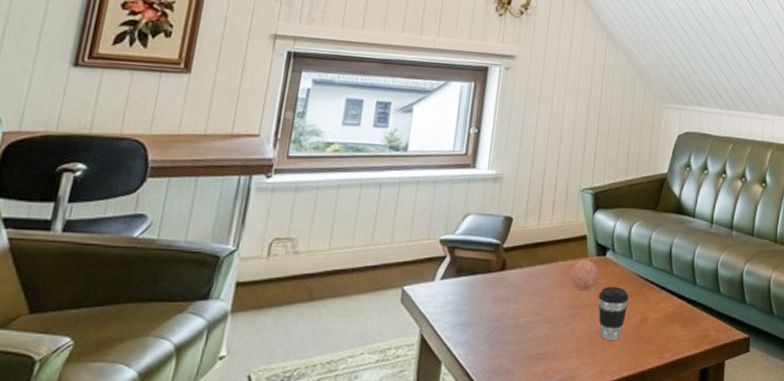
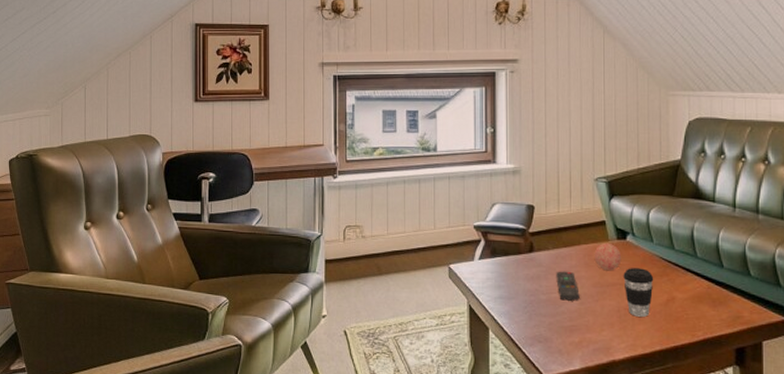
remote control: none [527,291,551,325] -> present [556,271,580,301]

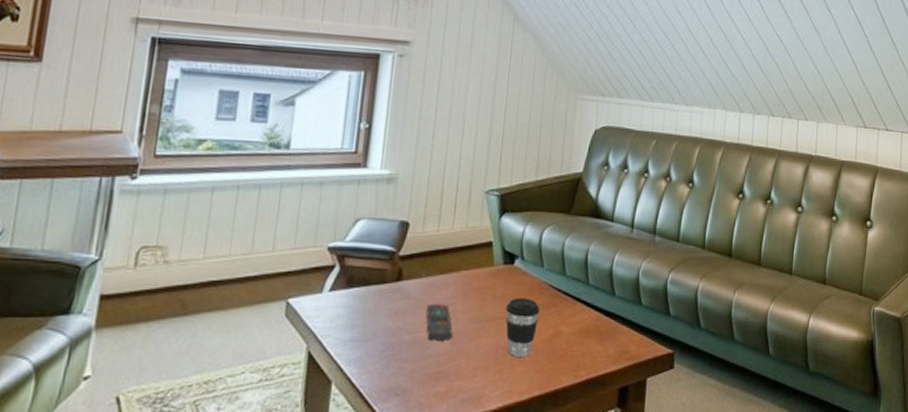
decorative ball: present [594,242,622,271] -> none [474,268,507,303]

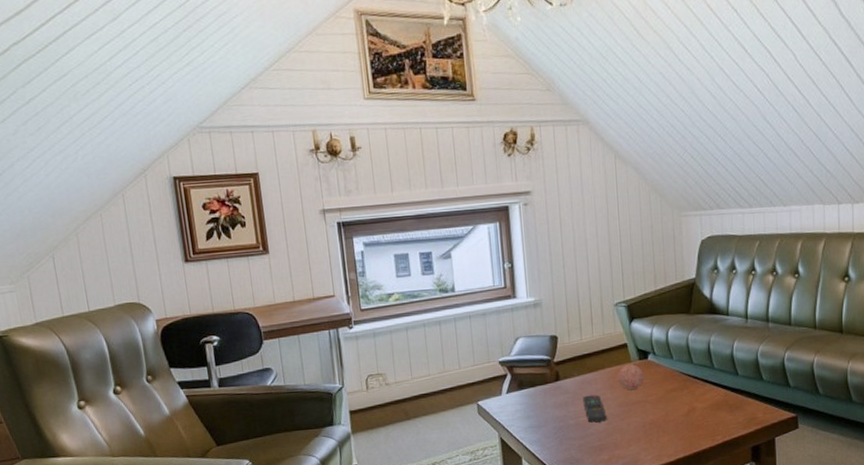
decorative ball: none [474,268,507,303] -> present [618,364,645,391]
coffee cup: present [505,298,540,357] -> none [646,384,676,429]

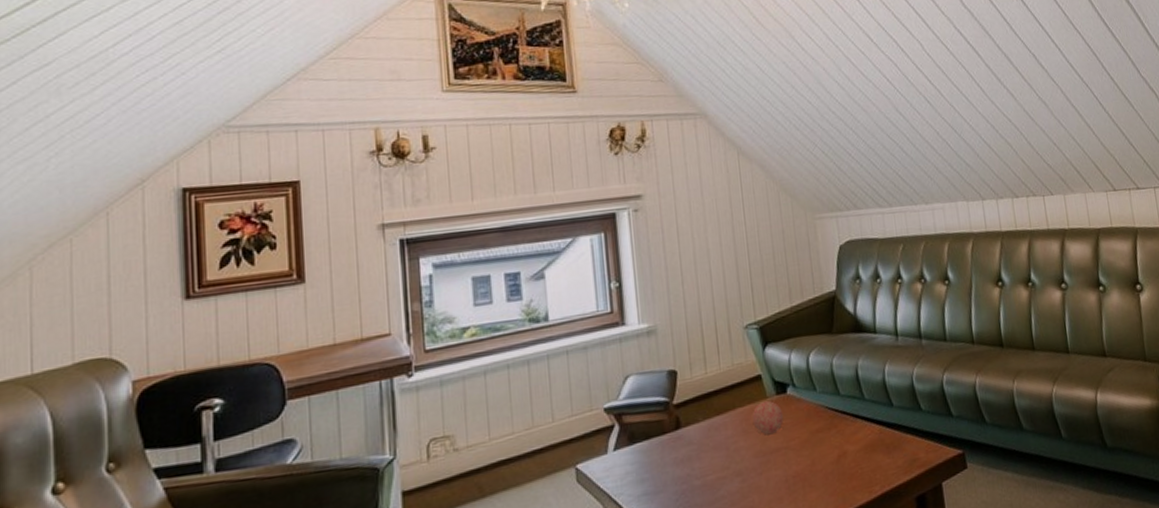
remote control: present [583,394,607,423] -> none [710,443,741,482]

